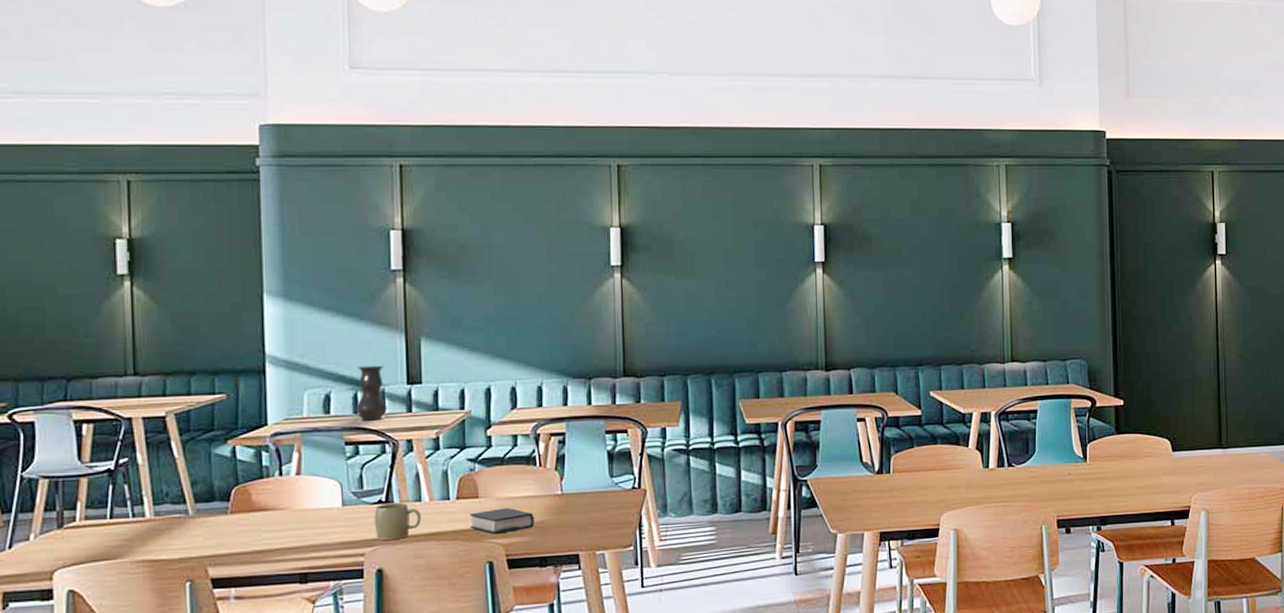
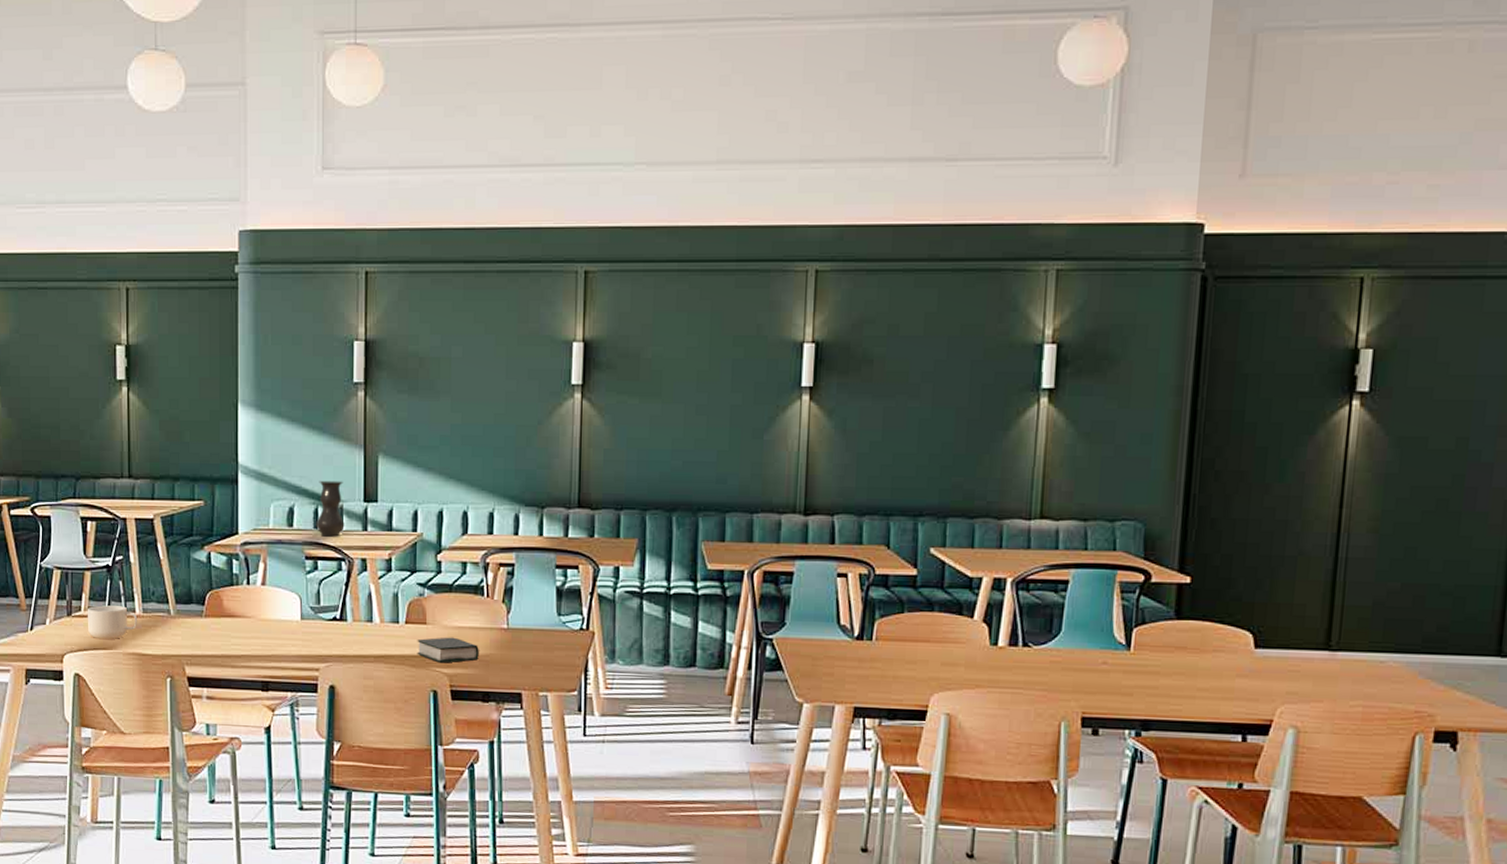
cup: none [83,511,149,550] -> present [87,605,138,640]
mug: present [374,502,421,540] -> none [329,621,371,658]

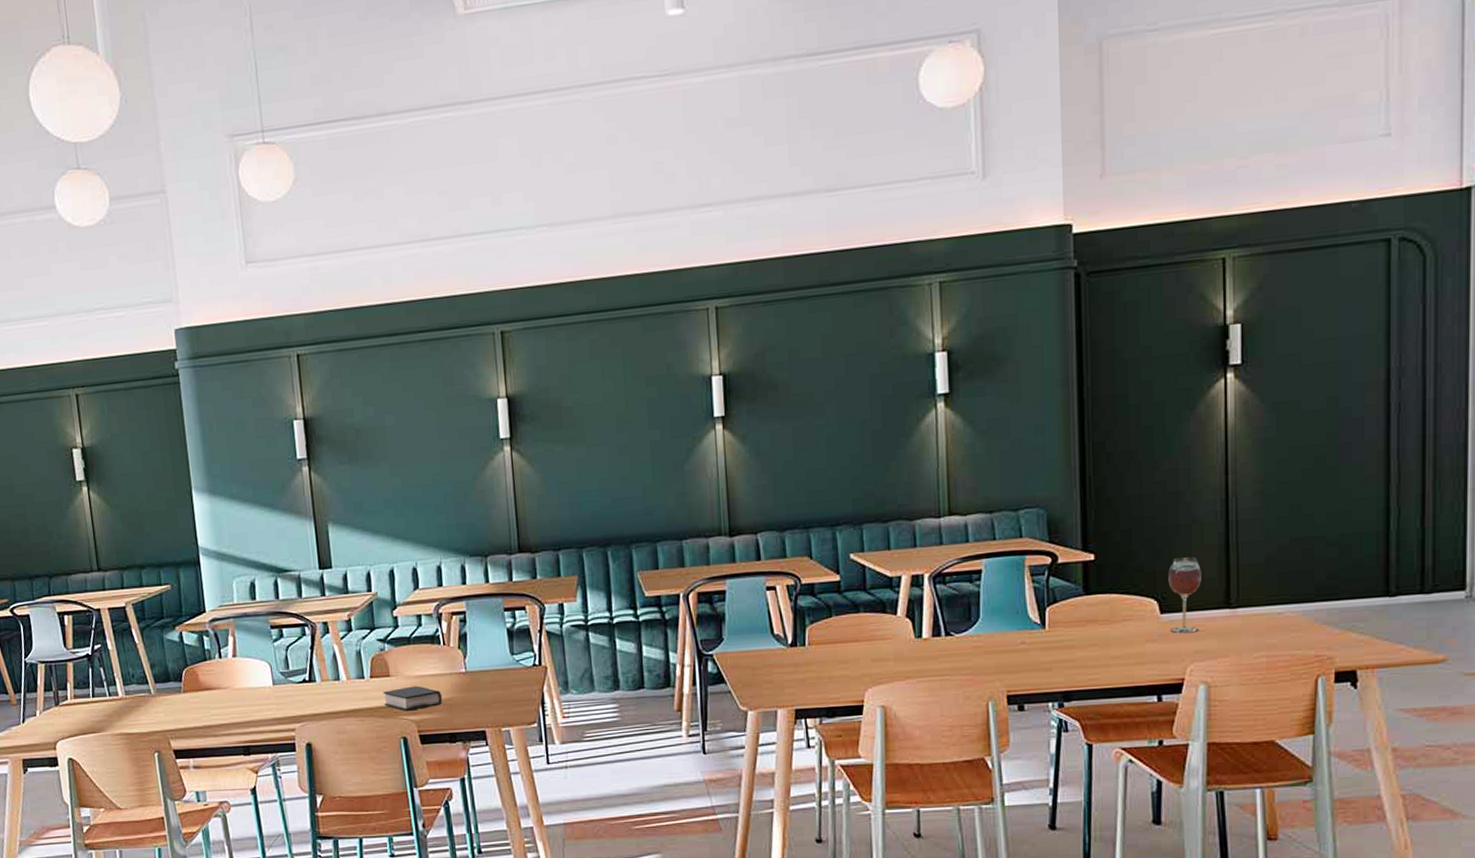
cup: present [87,605,138,640] -> none [73,691,122,725]
vase: present [316,480,345,537] -> none [275,552,304,606]
wineglass: none [1264,589,1303,673] -> present [1168,556,1201,634]

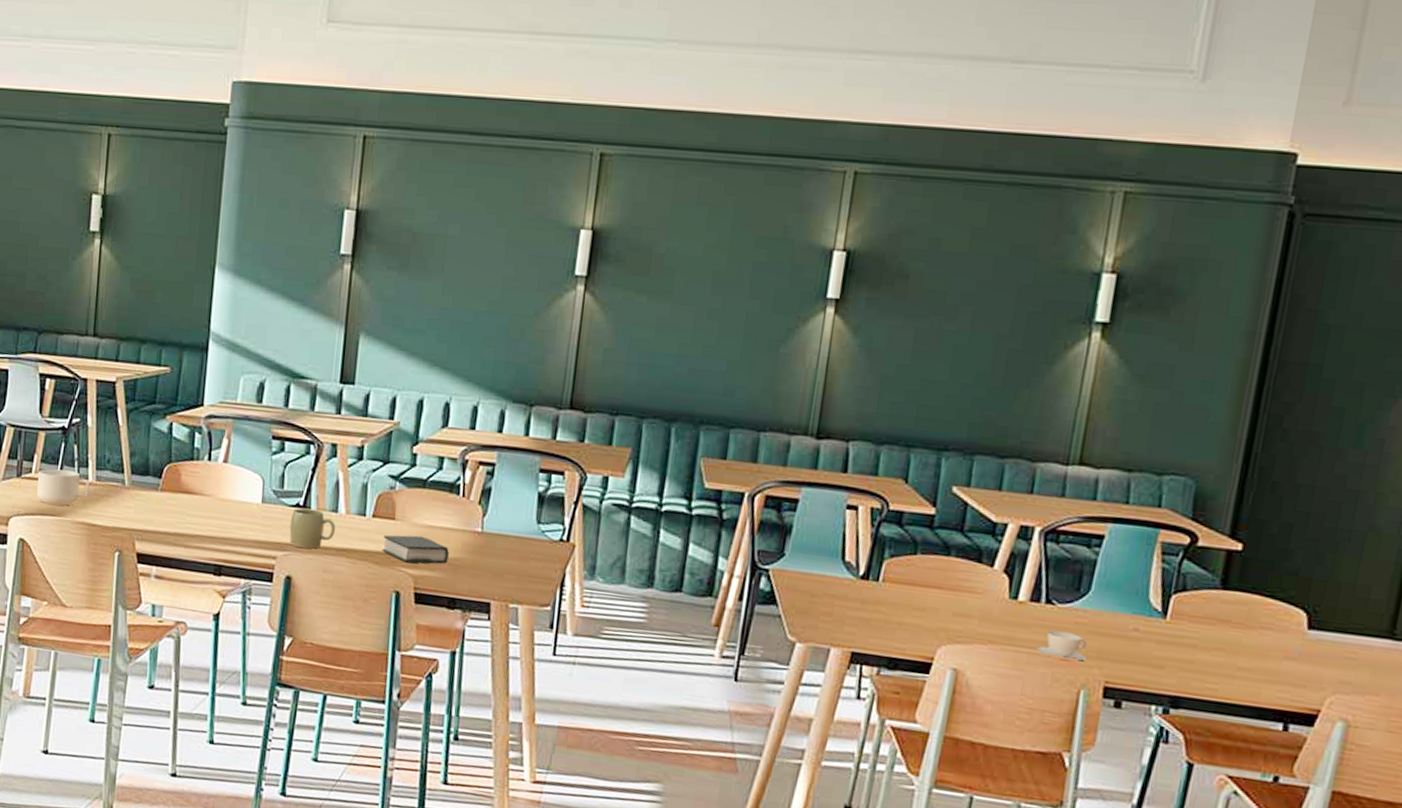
cup: none [73,691,122,725] -> present [36,468,90,506]
mug: none [300,681,341,717] -> present [289,508,335,549]
teacup: none [946,656,988,681] -> present [1036,630,1088,662]
wineglass: present [1168,556,1201,634] -> none [1316,567,1368,660]

